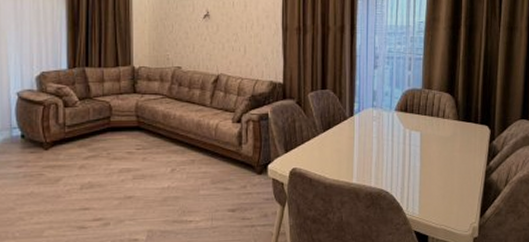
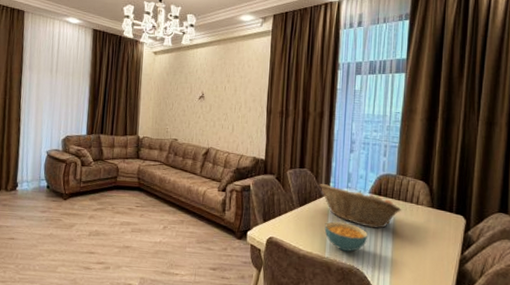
fruit basket: none [342,105,429,147] -> present [318,184,402,229]
cereal bowl: none [351,144,396,176] -> present [324,221,368,252]

